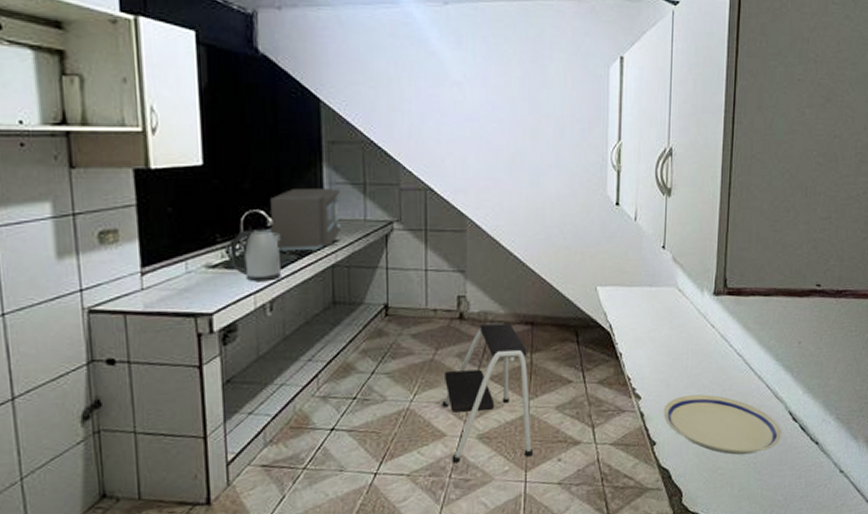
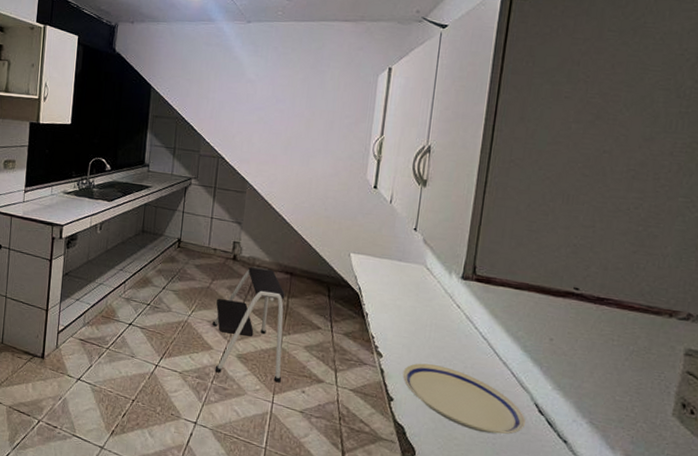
kettle: present [230,228,282,282] -> none [79,170,112,209]
microwave: present [270,188,341,252] -> none [108,146,157,192]

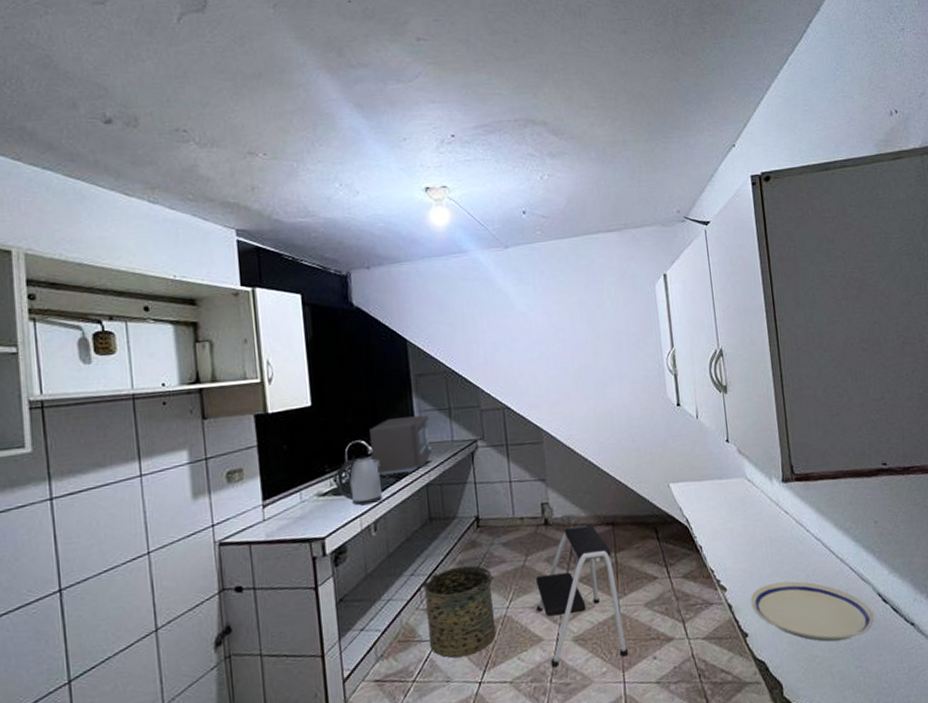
kettle: none [79,170,112,209] -> present [337,455,383,506]
microwave: none [108,146,157,192] -> present [369,415,432,476]
bucket: none [125,273,185,343] -> present [422,565,497,658]

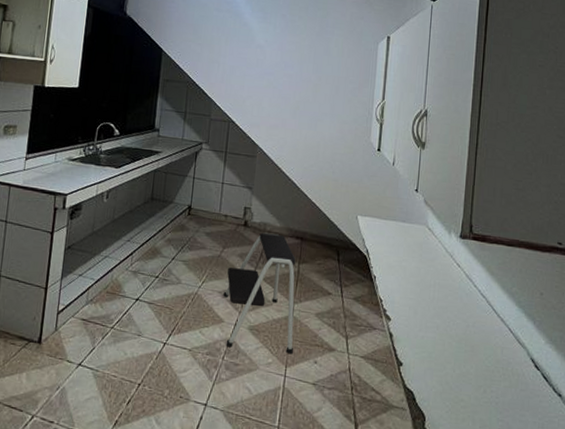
kettle: present [337,455,383,506] -> none [85,136,121,176]
microwave: present [369,415,432,476] -> none [116,111,167,158]
bucket: present [422,565,497,658] -> none [131,243,195,318]
plate: present [750,581,875,642] -> none [410,324,525,393]

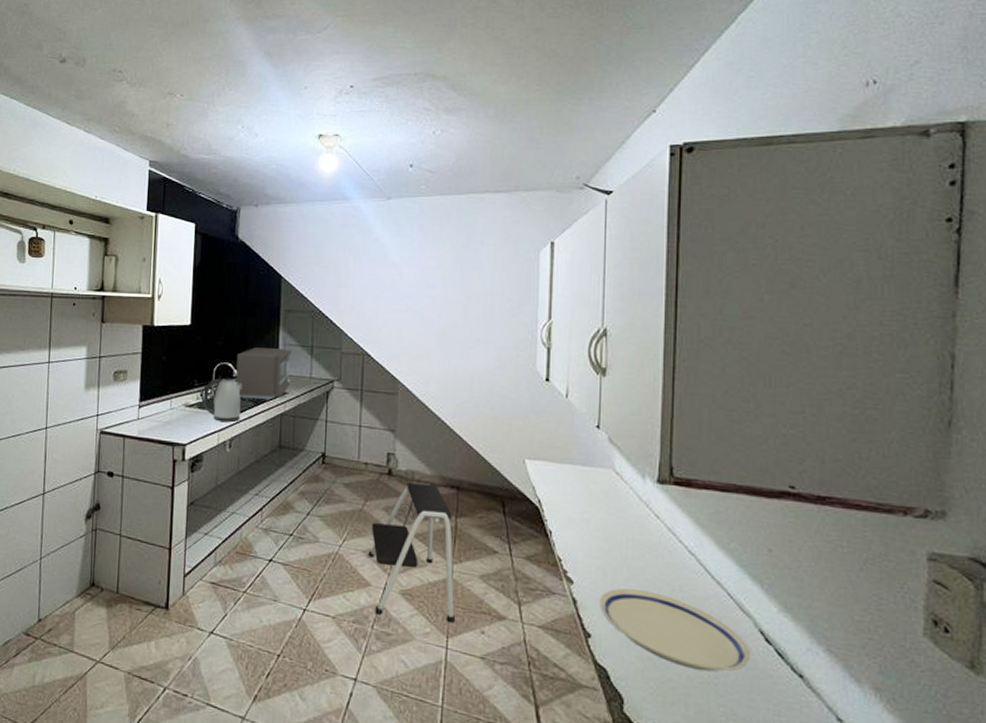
kettle: none [85,136,121,176] -> present [203,377,241,423]
microwave: none [116,111,167,158] -> present [236,347,292,400]
plate: none [410,324,525,393] -> present [599,588,752,672]

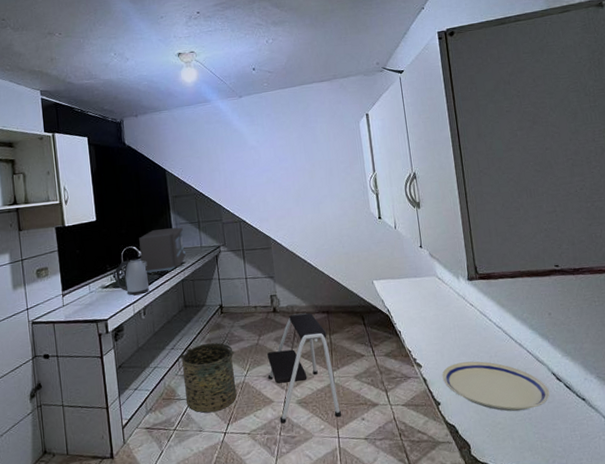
bucket: none [264,496,333,581] -> present [180,342,237,413]

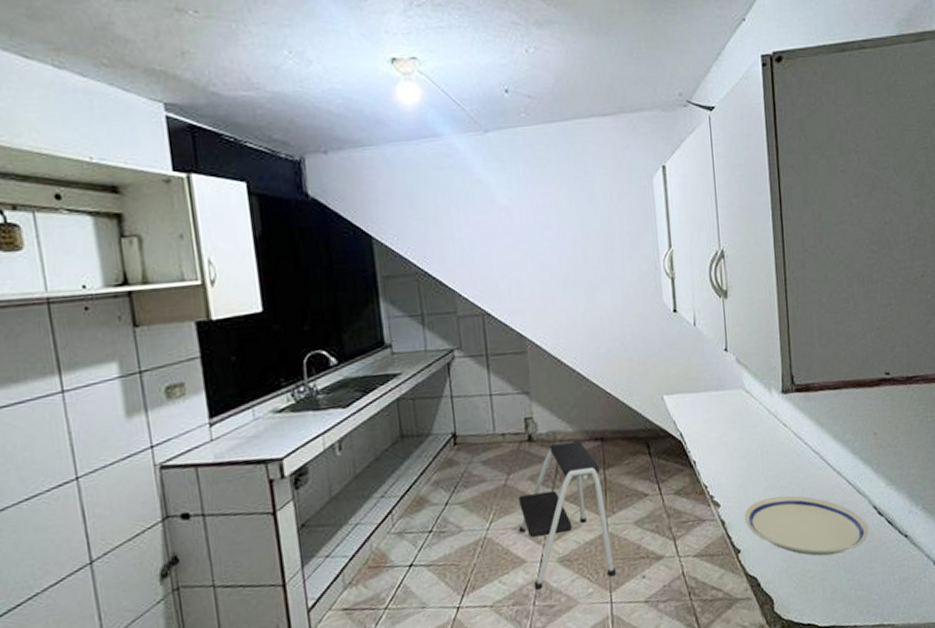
kettle: present [115,258,150,296] -> none [295,367,348,423]
microwave: present [139,227,186,274] -> none [331,322,403,390]
bucket: present [180,342,237,413] -> none [393,485,476,583]

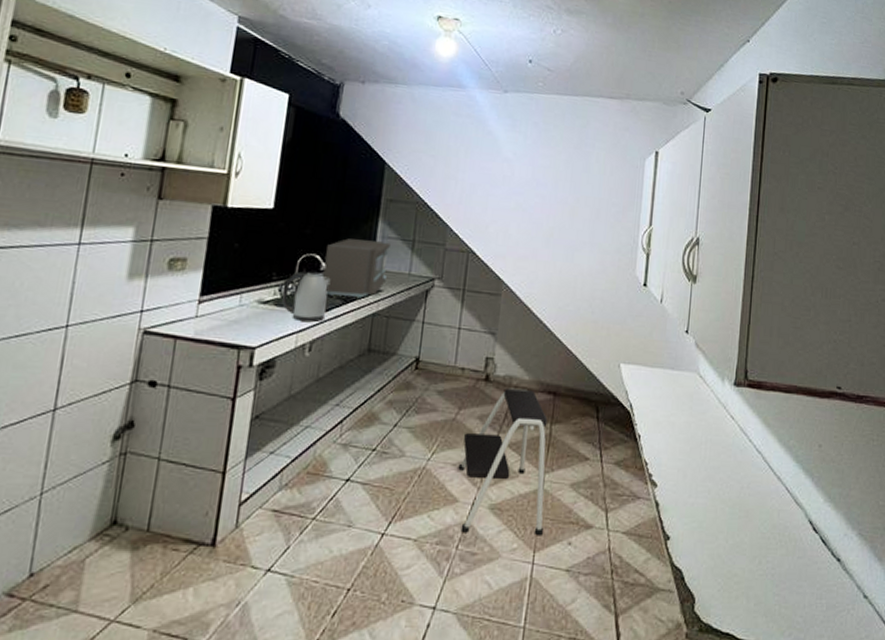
kettle: none [295,367,348,423] -> present [282,271,329,323]
microwave: none [331,322,403,390] -> present [323,238,391,298]
plate: present [744,495,870,556] -> none [679,489,802,563]

